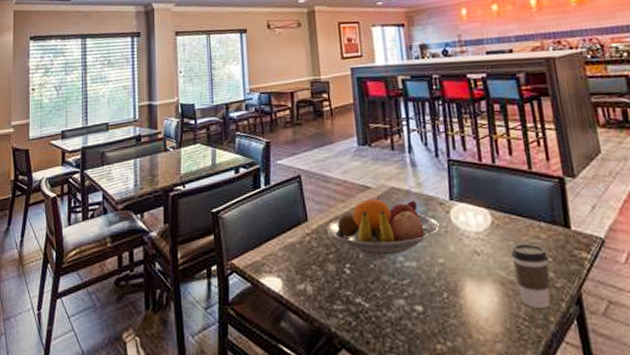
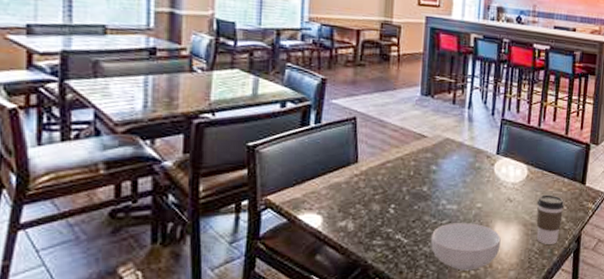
fruit bowl: present [326,197,441,255] -> none [376,146,484,198]
cereal bowl: none [394,282,477,342] -> present [431,223,501,271]

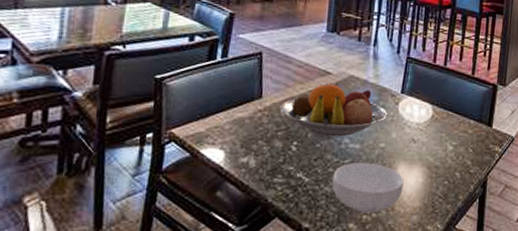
fruit bowl: none [376,146,484,198] -> present [279,83,388,137]
coffee cup: present [536,194,565,244] -> none [440,136,471,189]

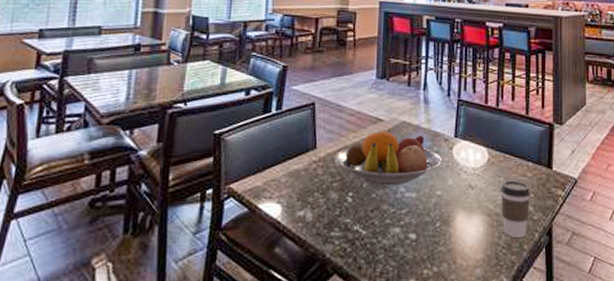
cereal bowl: present [332,163,404,213] -> none [390,213,464,267]
coffee cup: none [440,136,471,189] -> present [500,180,531,237]

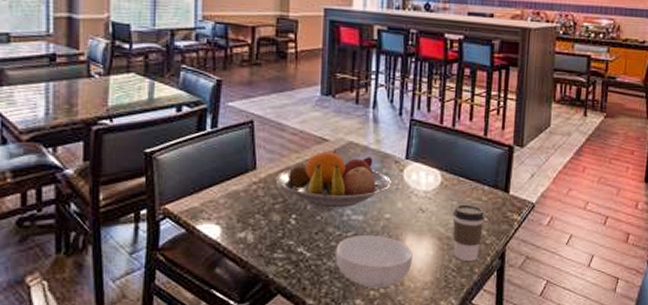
cereal bowl: none [390,213,464,267] -> present [336,235,413,289]

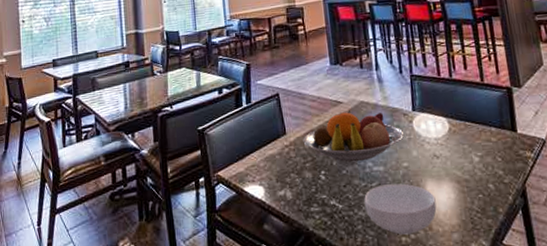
coffee cup: present [452,204,485,261] -> none [465,146,500,202]

